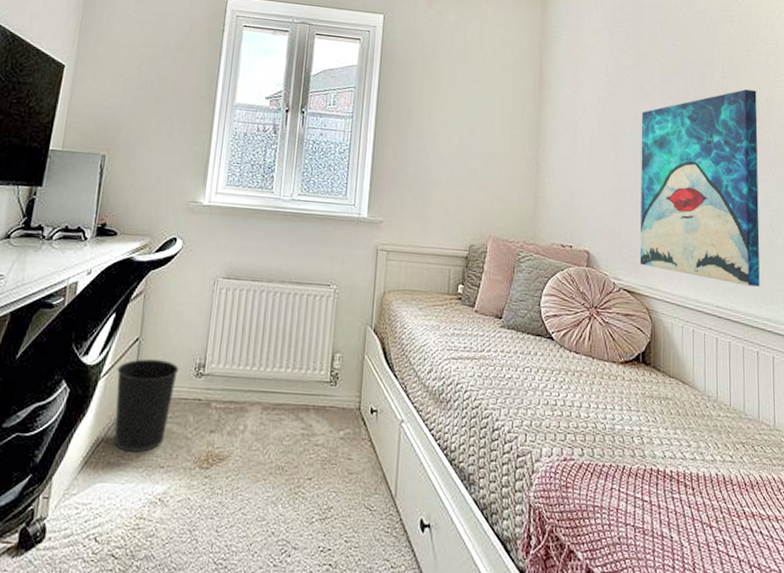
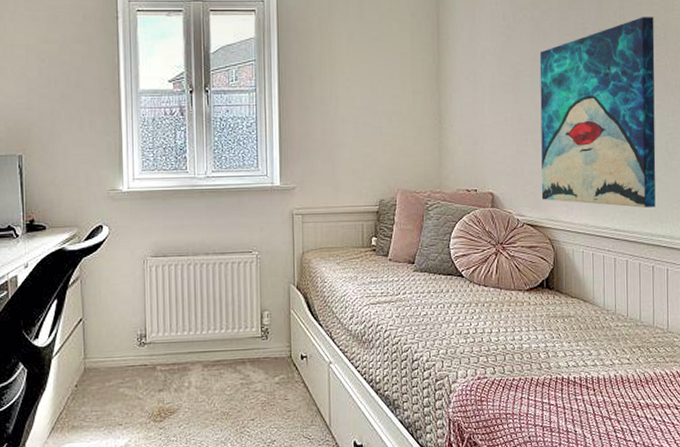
wastebasket: present [114,359,180,452] -> none [67,335,123,415]

